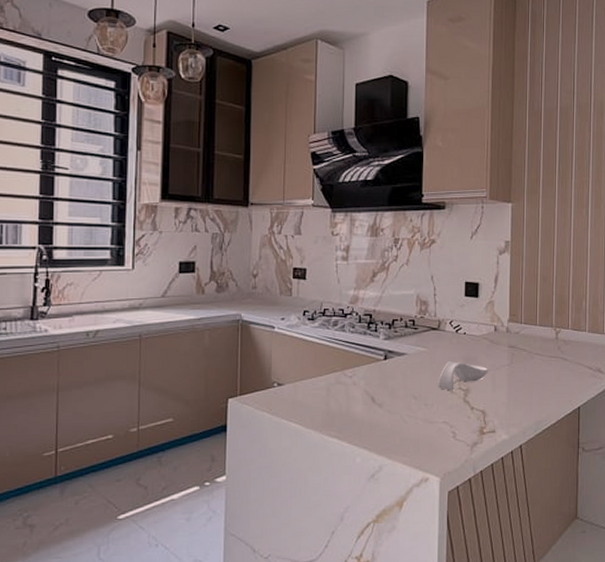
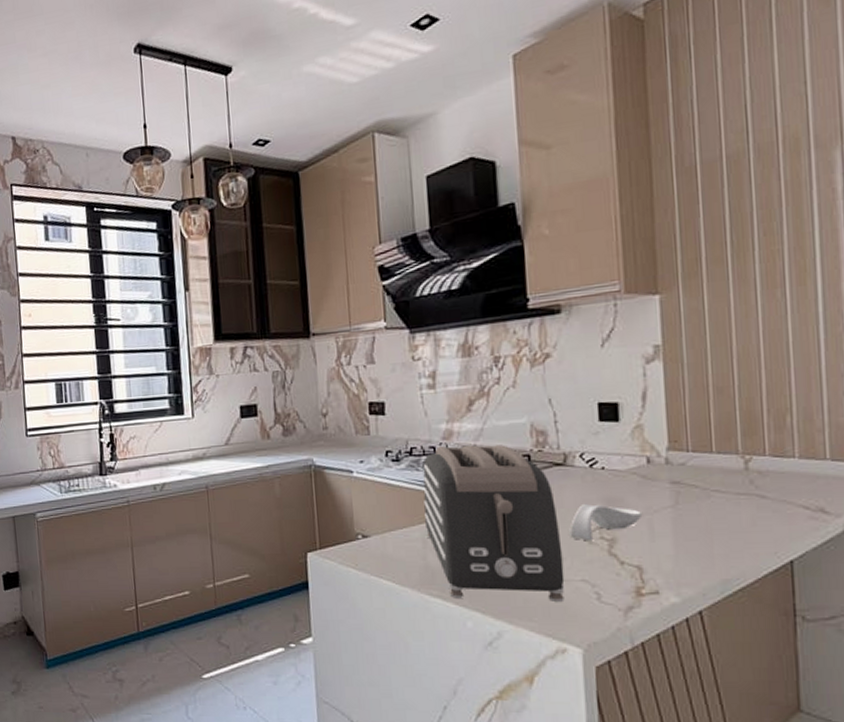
toaster: none [331,309,432,441] -> present [423,445,565,603]

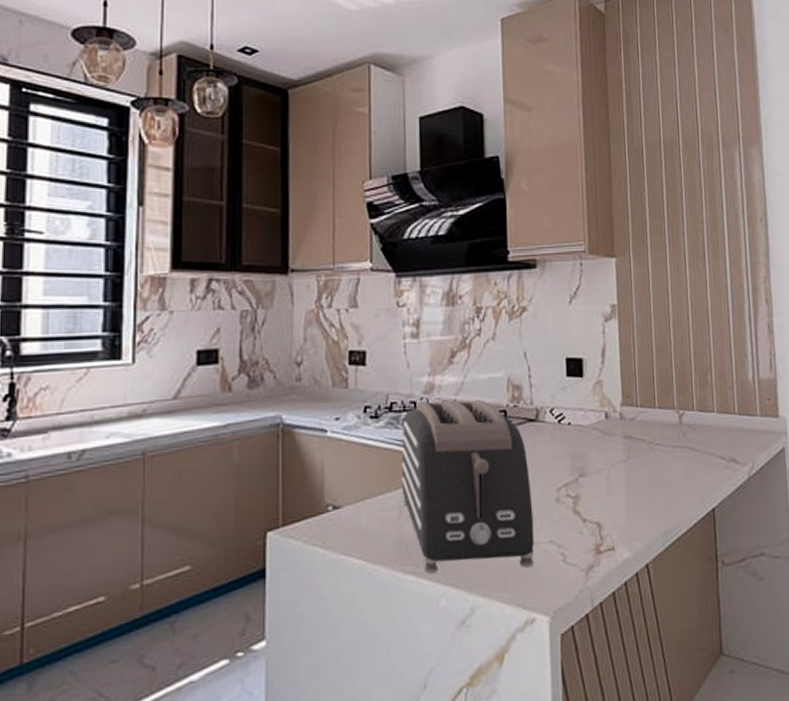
spoon rest: present [569,503,643,541] -> none [540,460,602,500]

